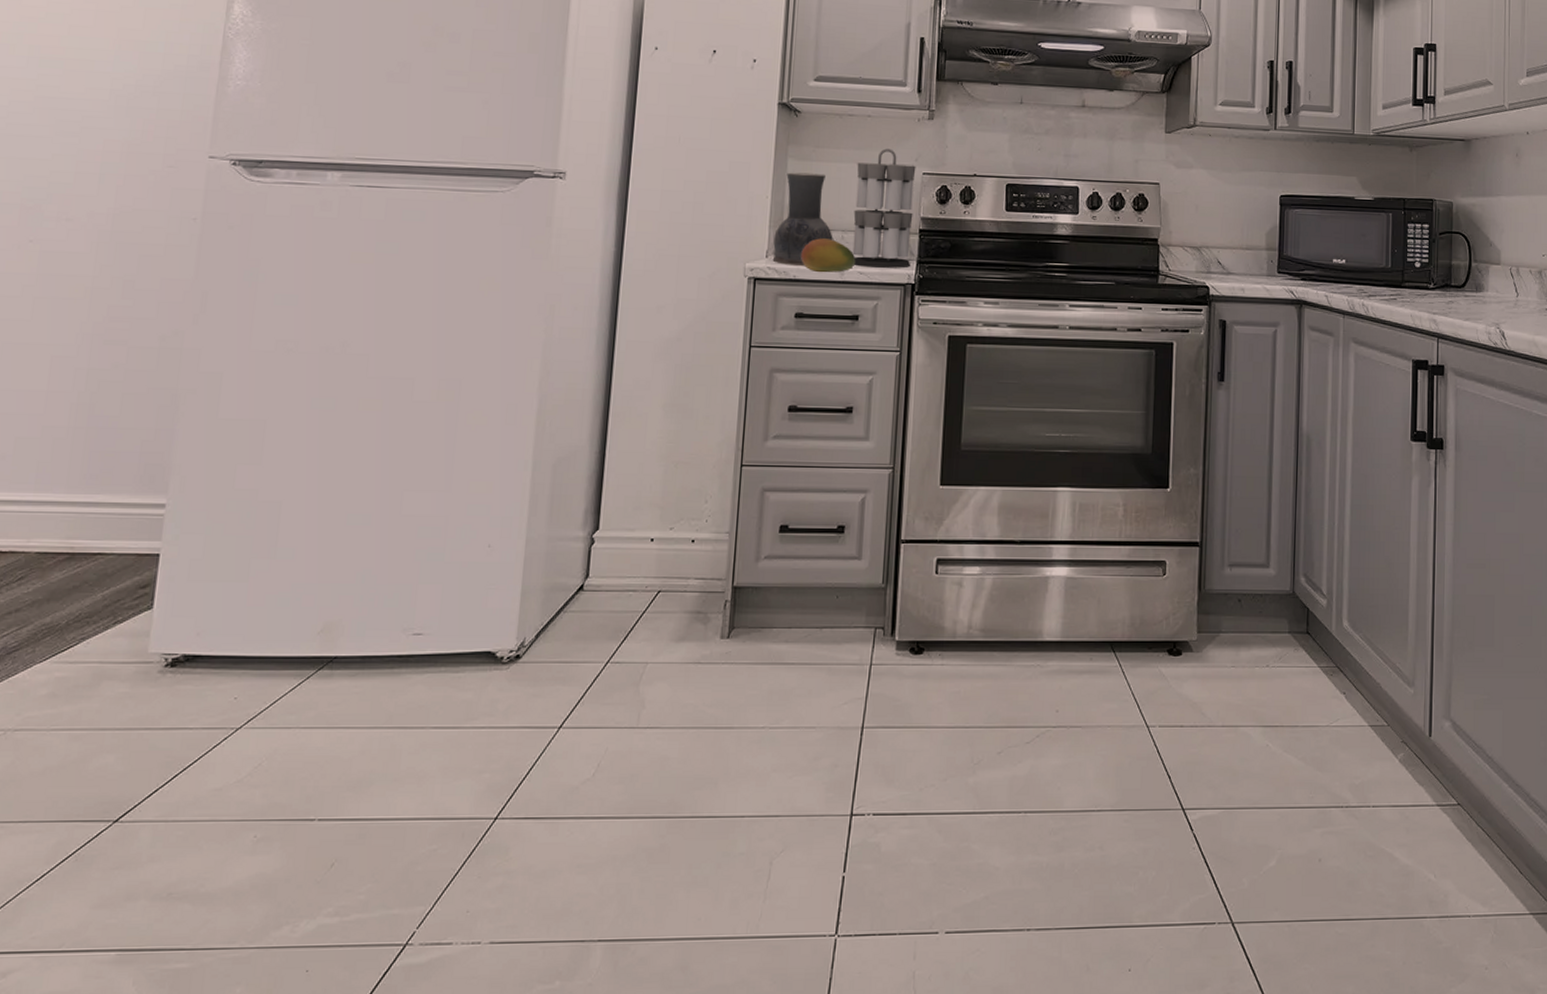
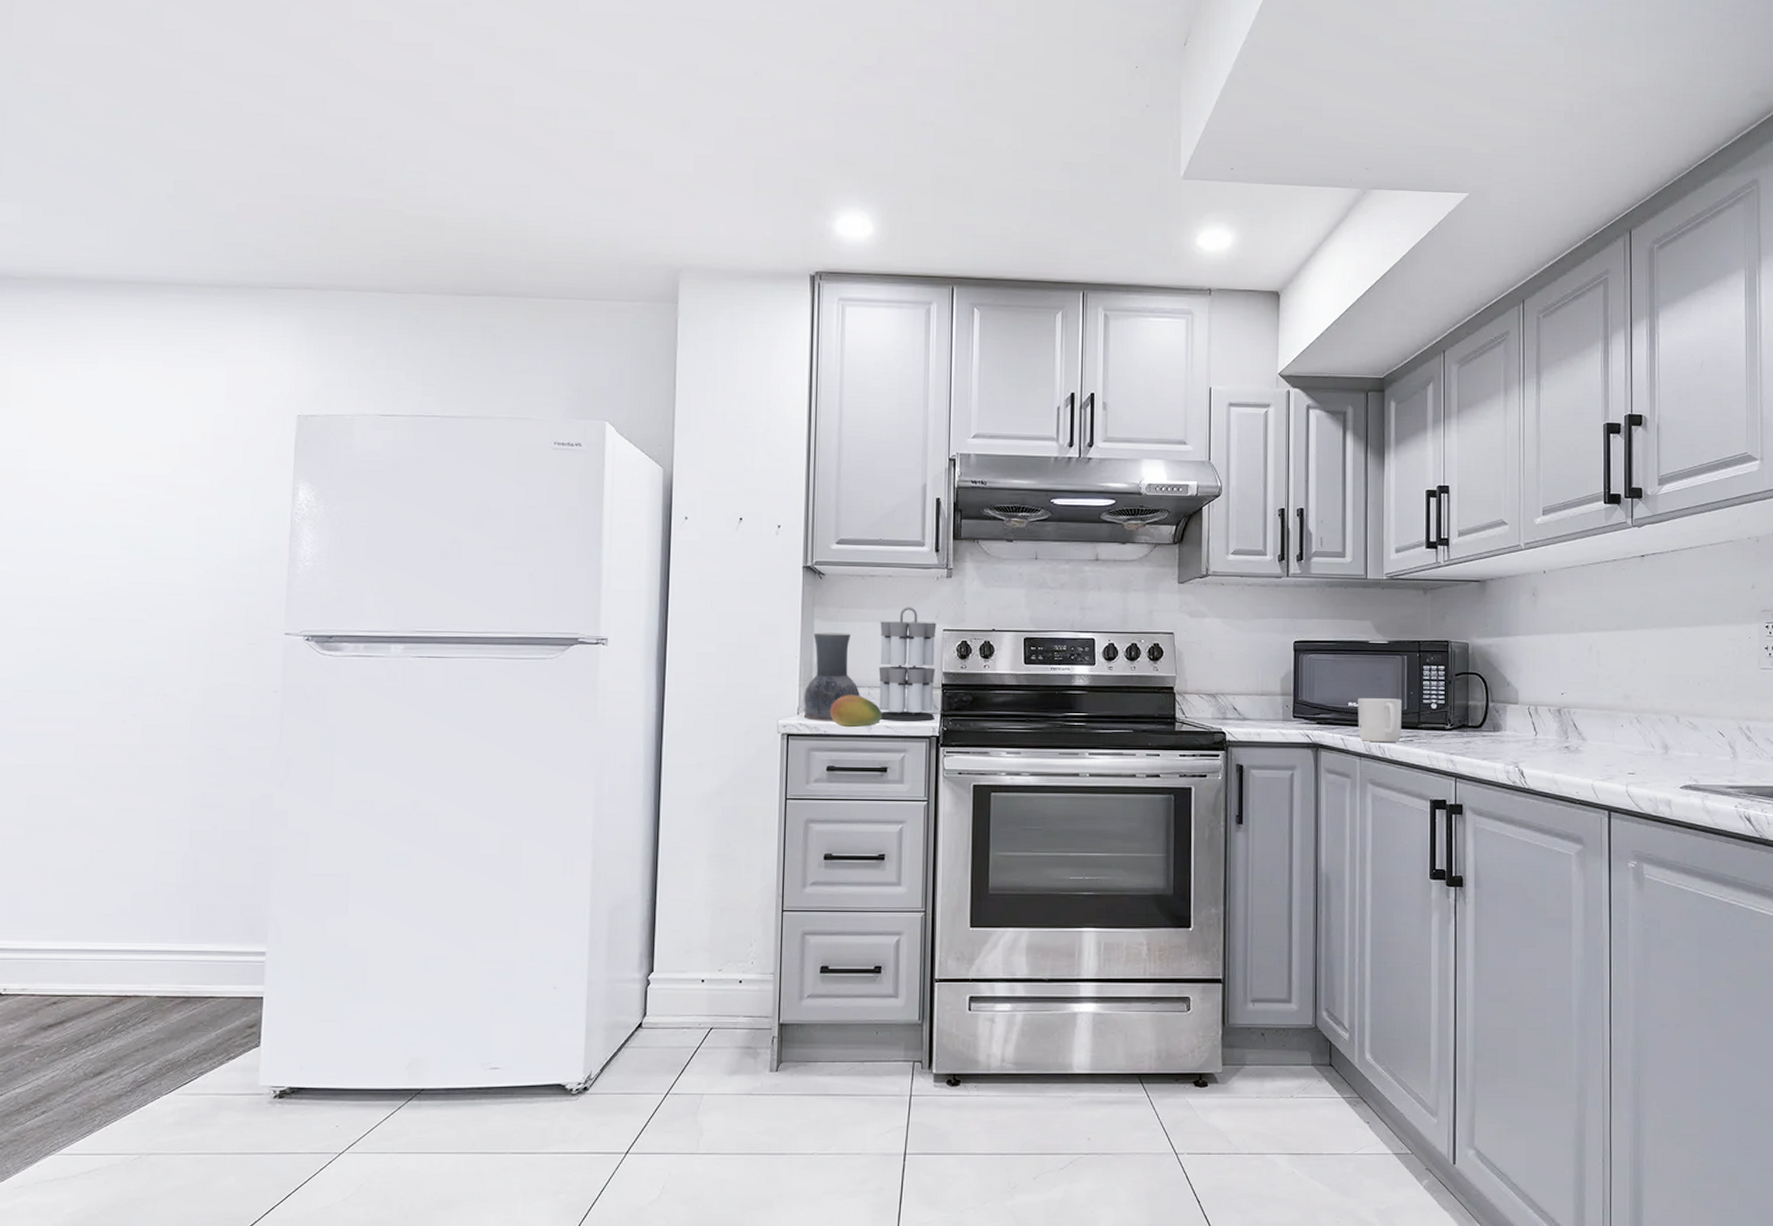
mug: none [1341,255,1387,300] -> present [1357,698,1403,742]

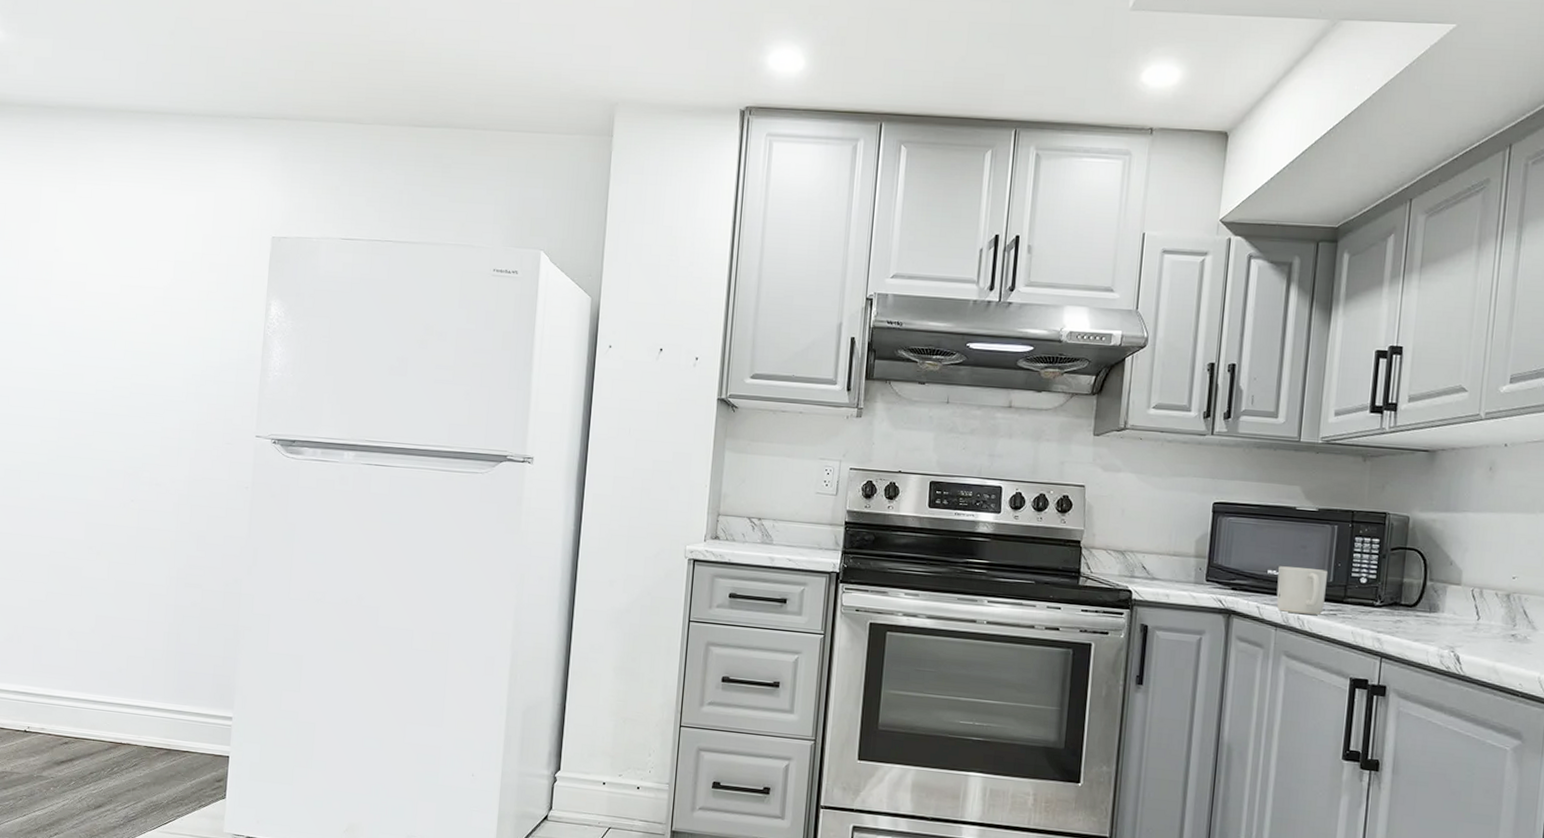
vase: present [803,632,860,722] -> none [710,463,765,552]
fruit: present [830,695,882,728] -> none [735,526,785,558]
spice rack: present [878,607,937,723] -> none [782,444,844,558]

